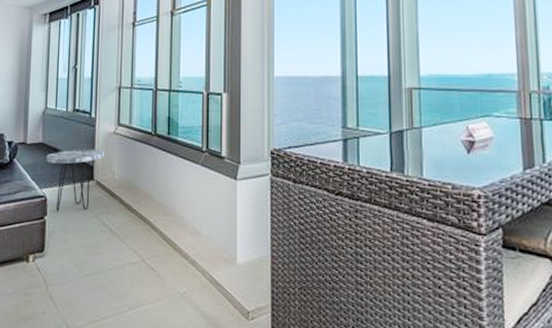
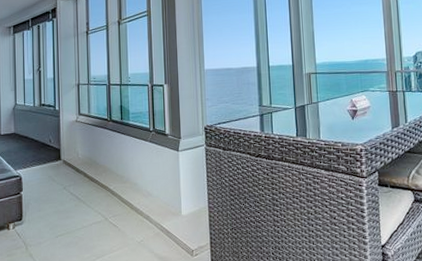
side table: present [46,149,105,211] -> none [19,135,69,187]

